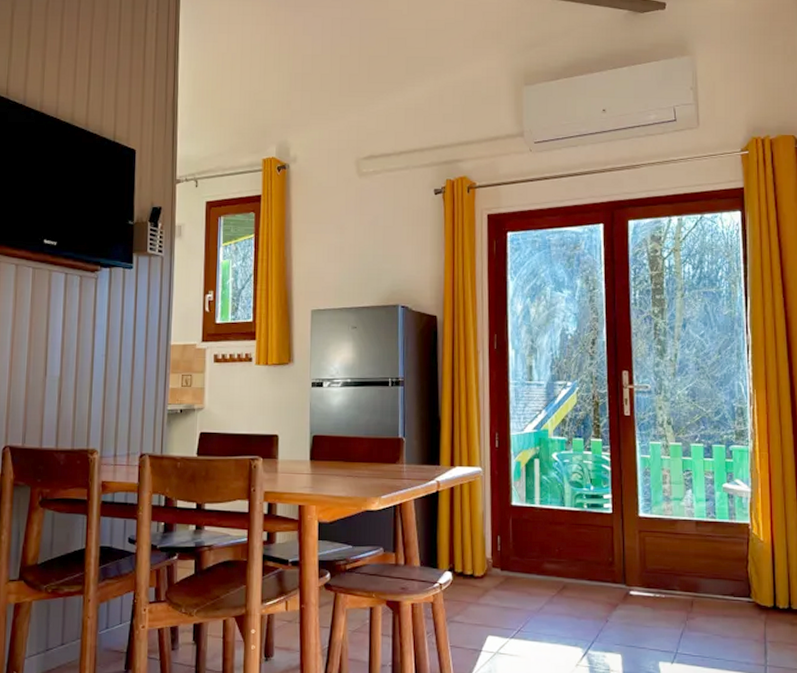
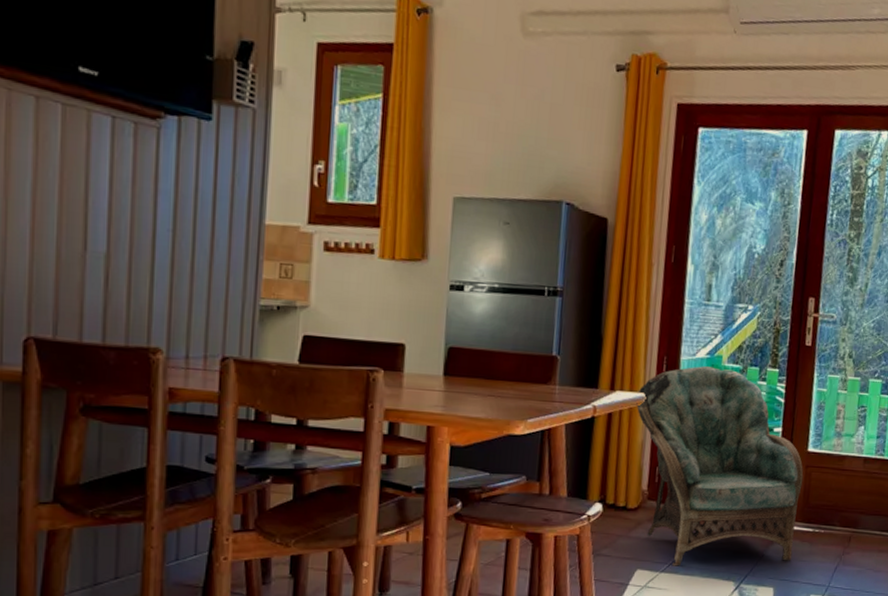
armchair: none [474,440,638,633] -> present [636,366,804,566]

